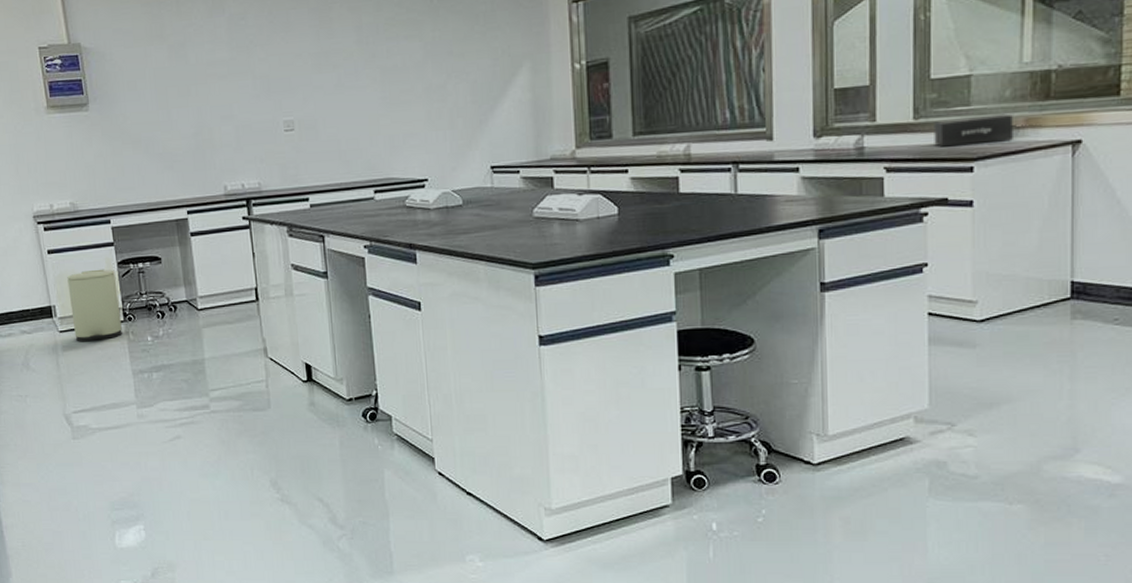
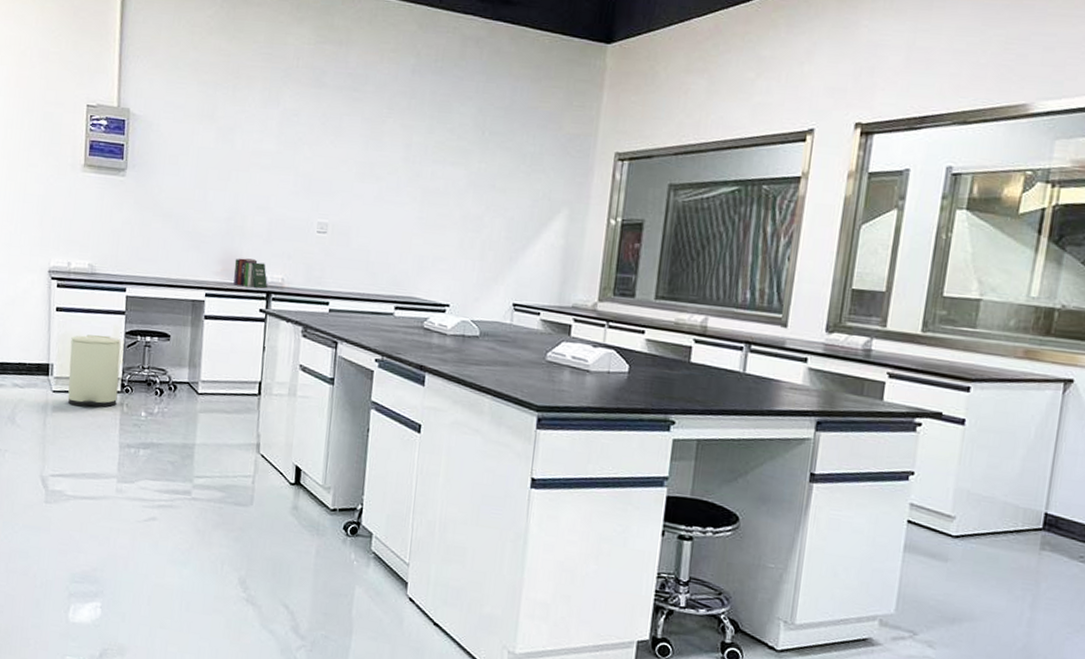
books: none [209,169,246,198] -> present [233,258,268,289]
box: present [934,113,1013,147] -> none [937,336,1014,369]

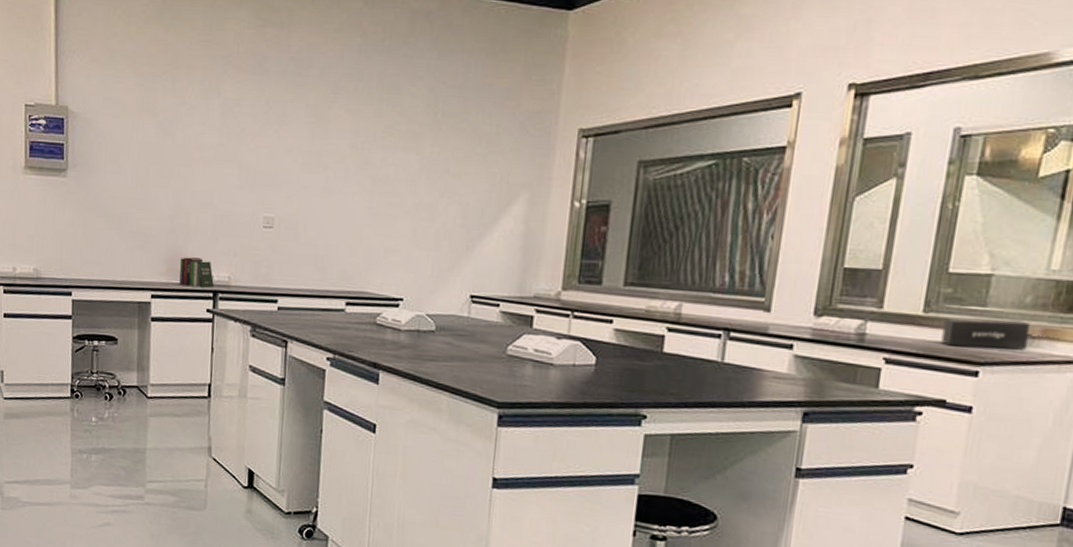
pedal bin: present [68,334,121,408] -> none [19,340,69,414]
box: none [937,336,1014,369] -> present [941,317,1030,350]

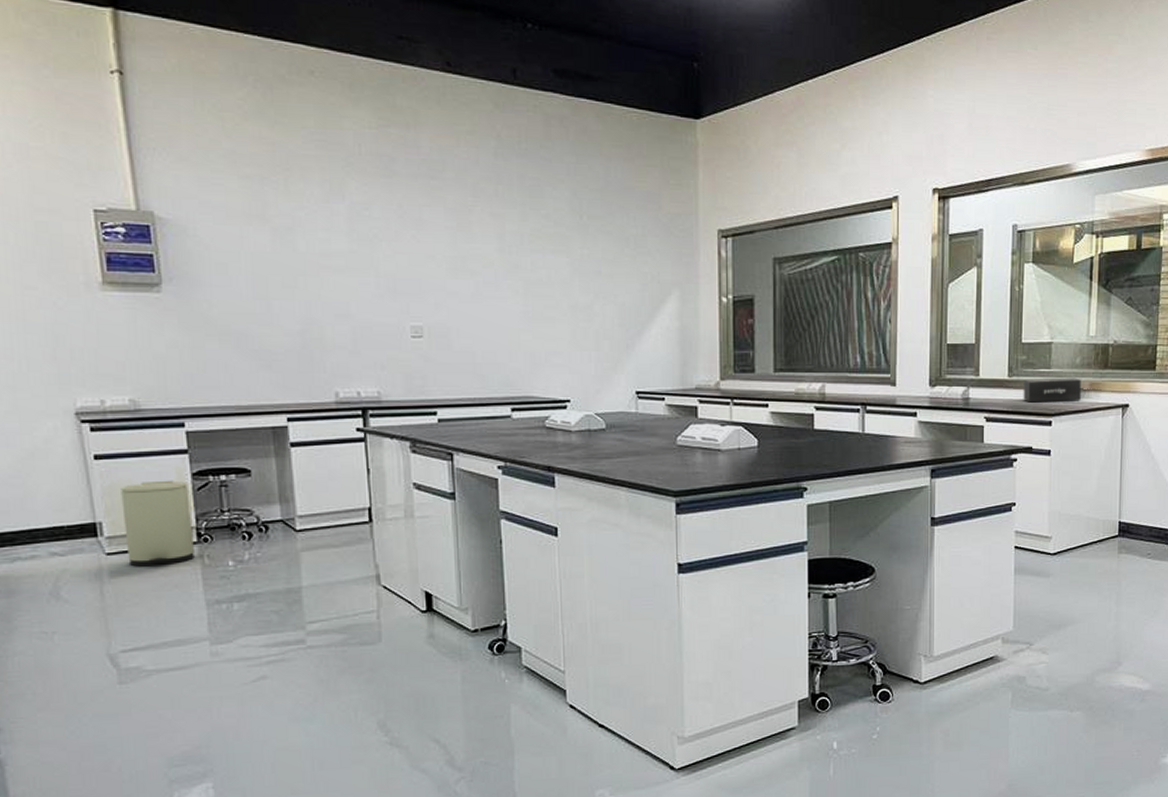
pedal bin: none [19,340,69,414] -> present [121,480,194,567]
books: present [179,257,214,289] -> none [318,374,361,407]

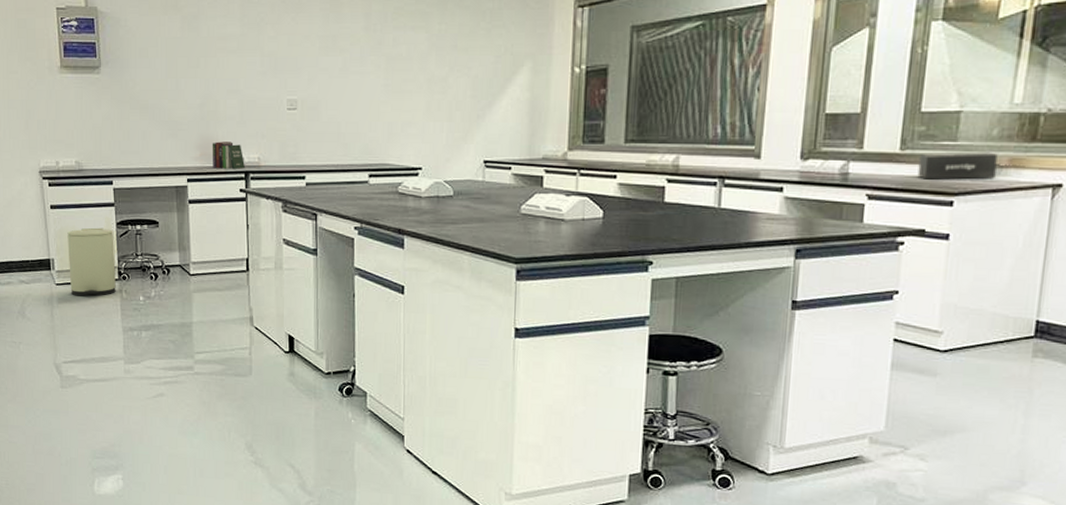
books: none [318,374,361,407] -> present [212,141,245,170]

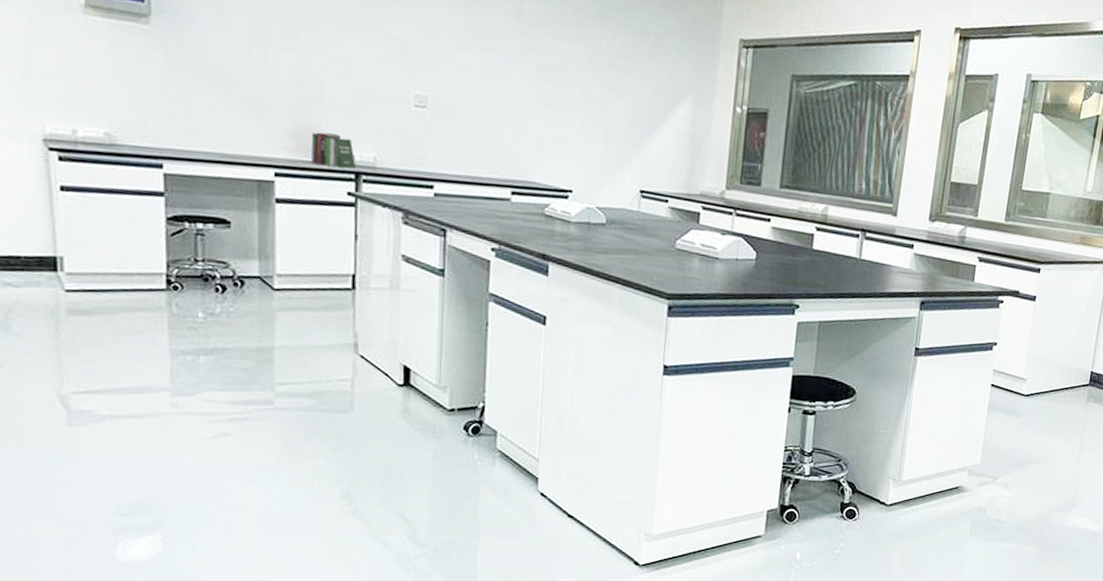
pedal bin: present [67,227,116,297] -> none [86,220,163,309]
box: present [917,151,998,180] -> none [1016,225,1073,253]

